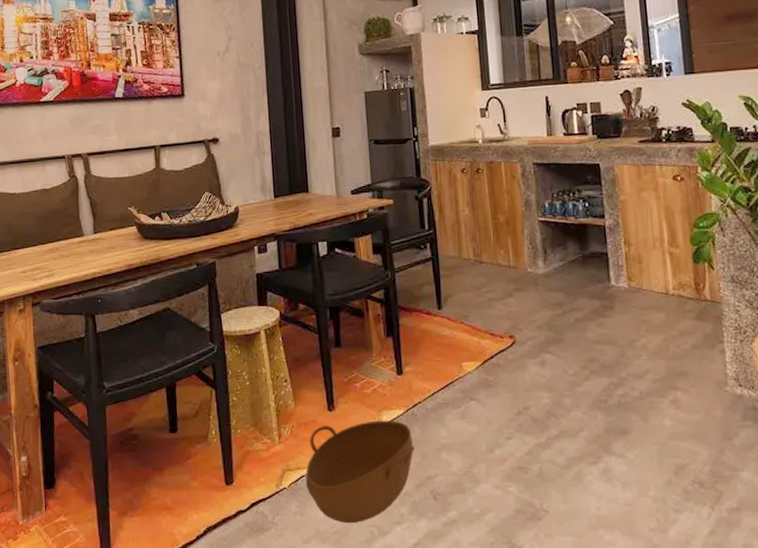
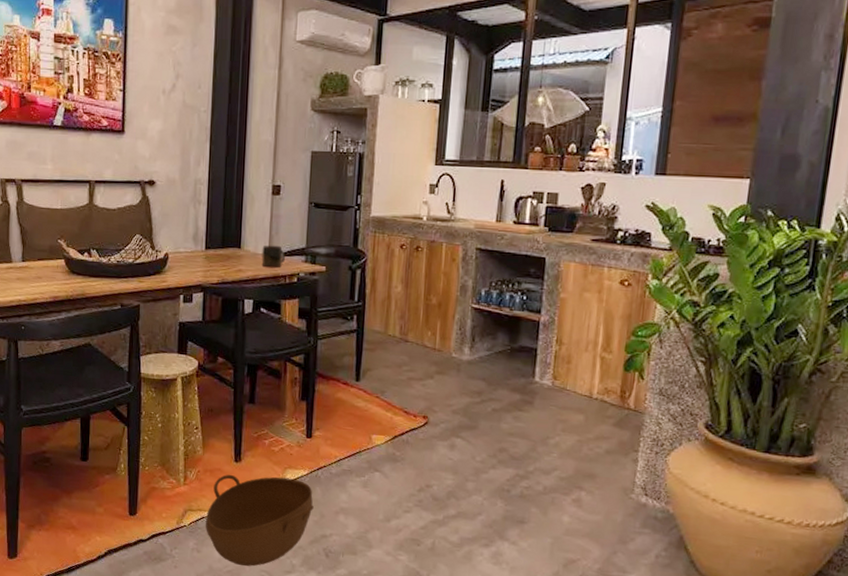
mug: none [329,185,353,209] -> present [261,245,285,269]

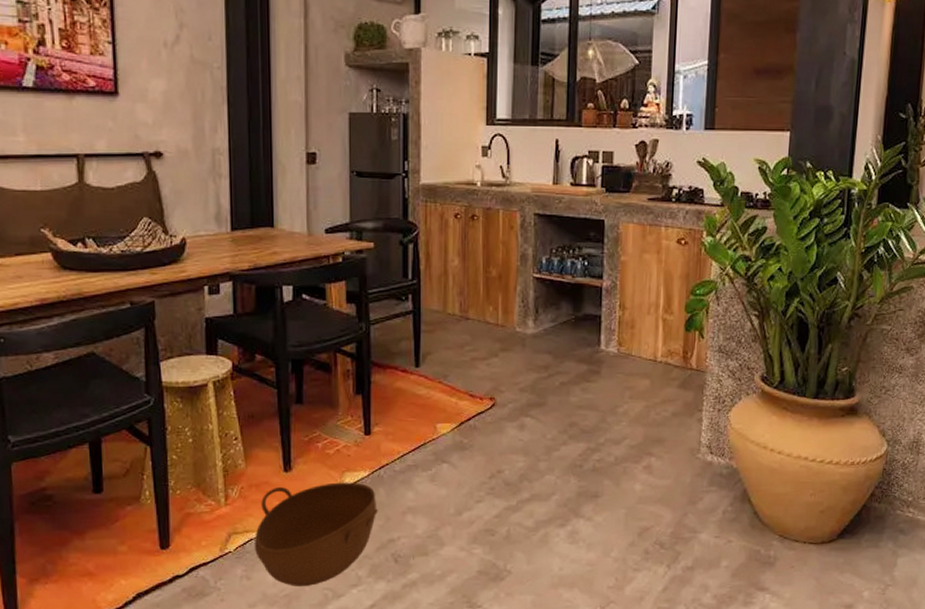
mug: present [261,245,285,269] -> none [299,222,326,248]

